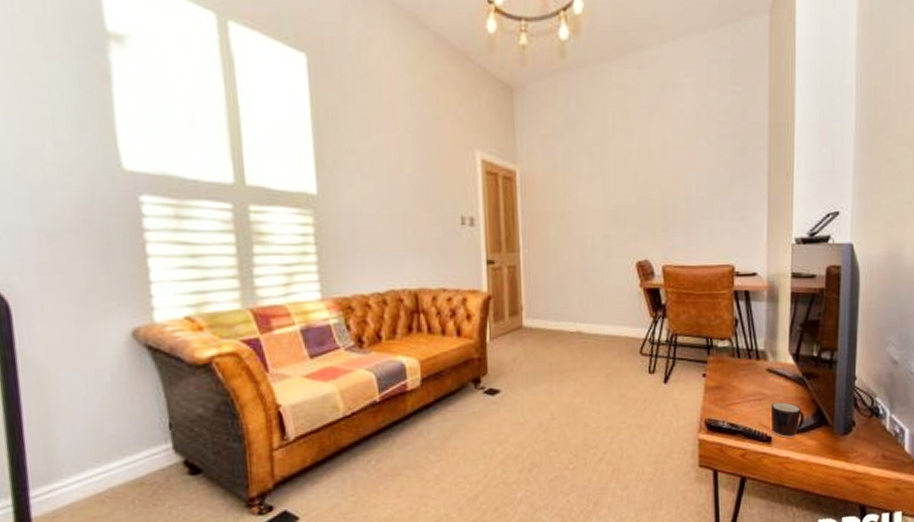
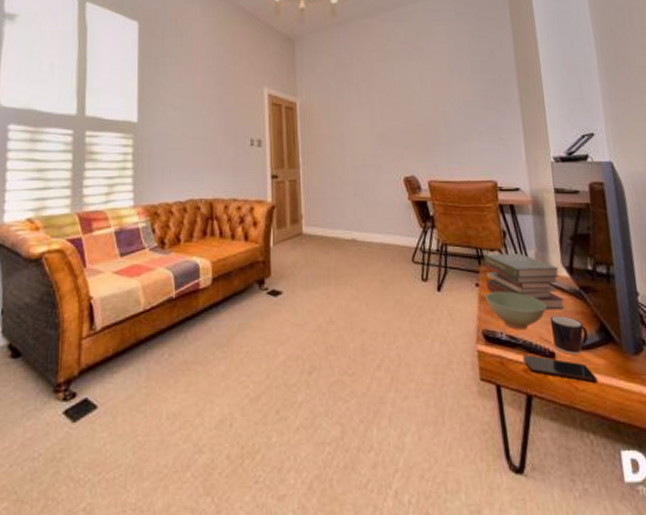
bowl: none [712,380,769,418] -> present [485,291,547,330]
books: none [713,342,787,396] -> present [483,254,564,309]
phone: none [741,441,808,463] -> present [522,355,598,383]

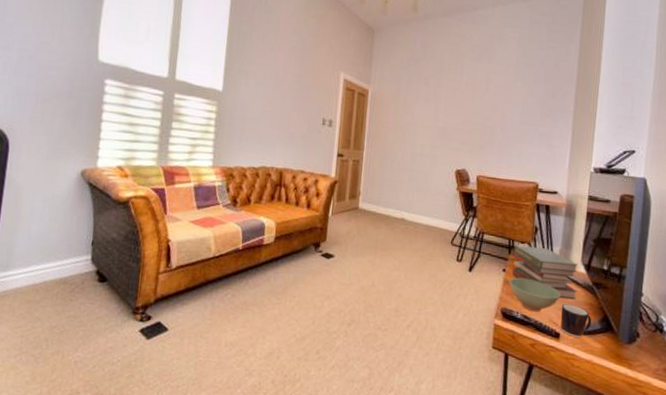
phone: present [522,355,598,383] -> none [532,332,592,362]

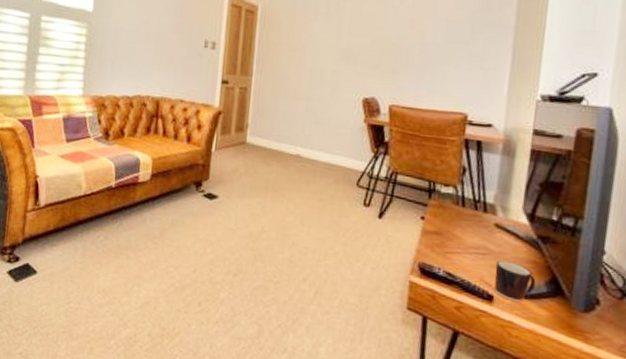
bowl: present [509,277,561,312] -> none [429,227,496,269]
books: present [511,245,578,299] -> none [432,189,519,255]

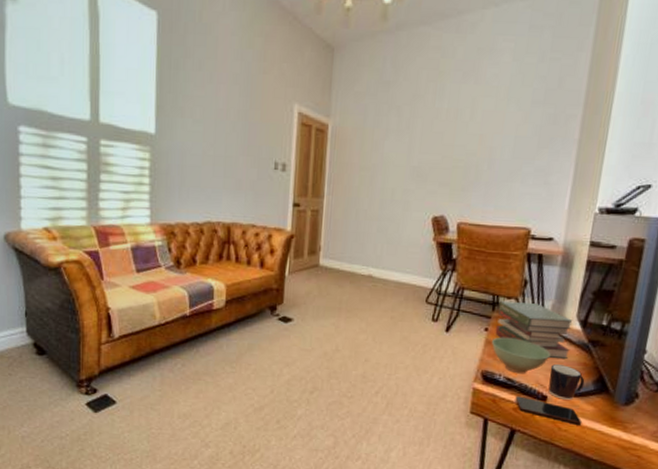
bowl: none [429,227,496,269] -> present [492,337,551,374]
books: none [432,189,519,255] -> present [495,301,573,359]
phone: none [457,293,536,332] -> present [515,396,583,425]

